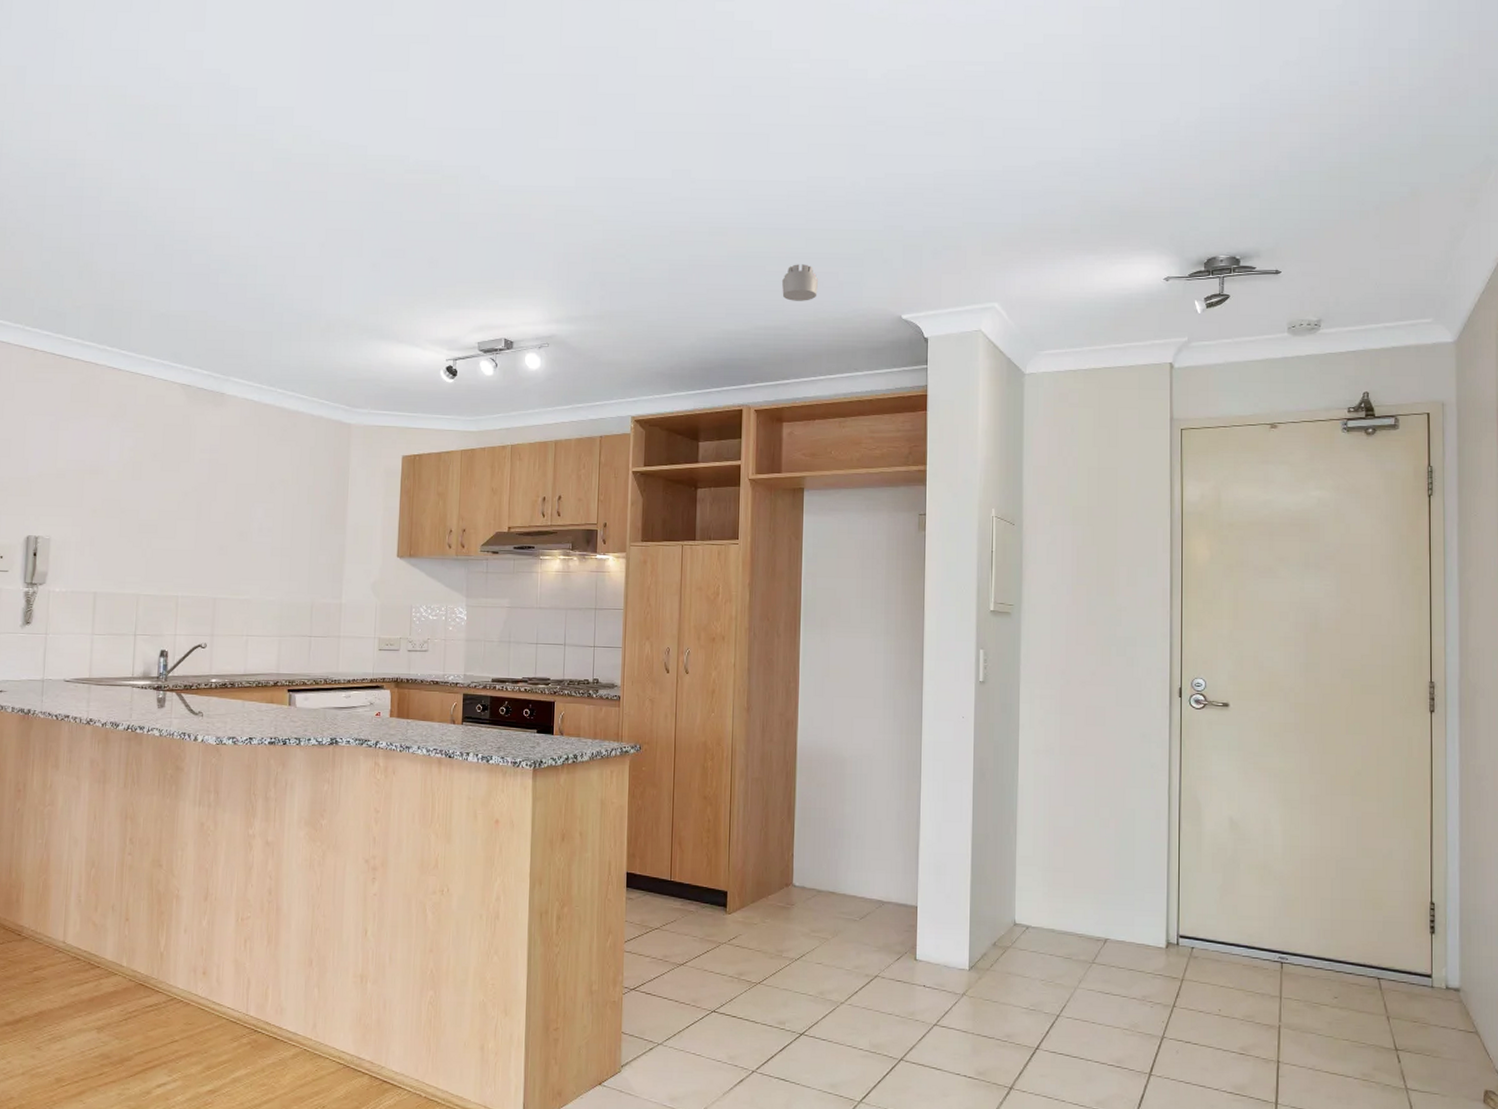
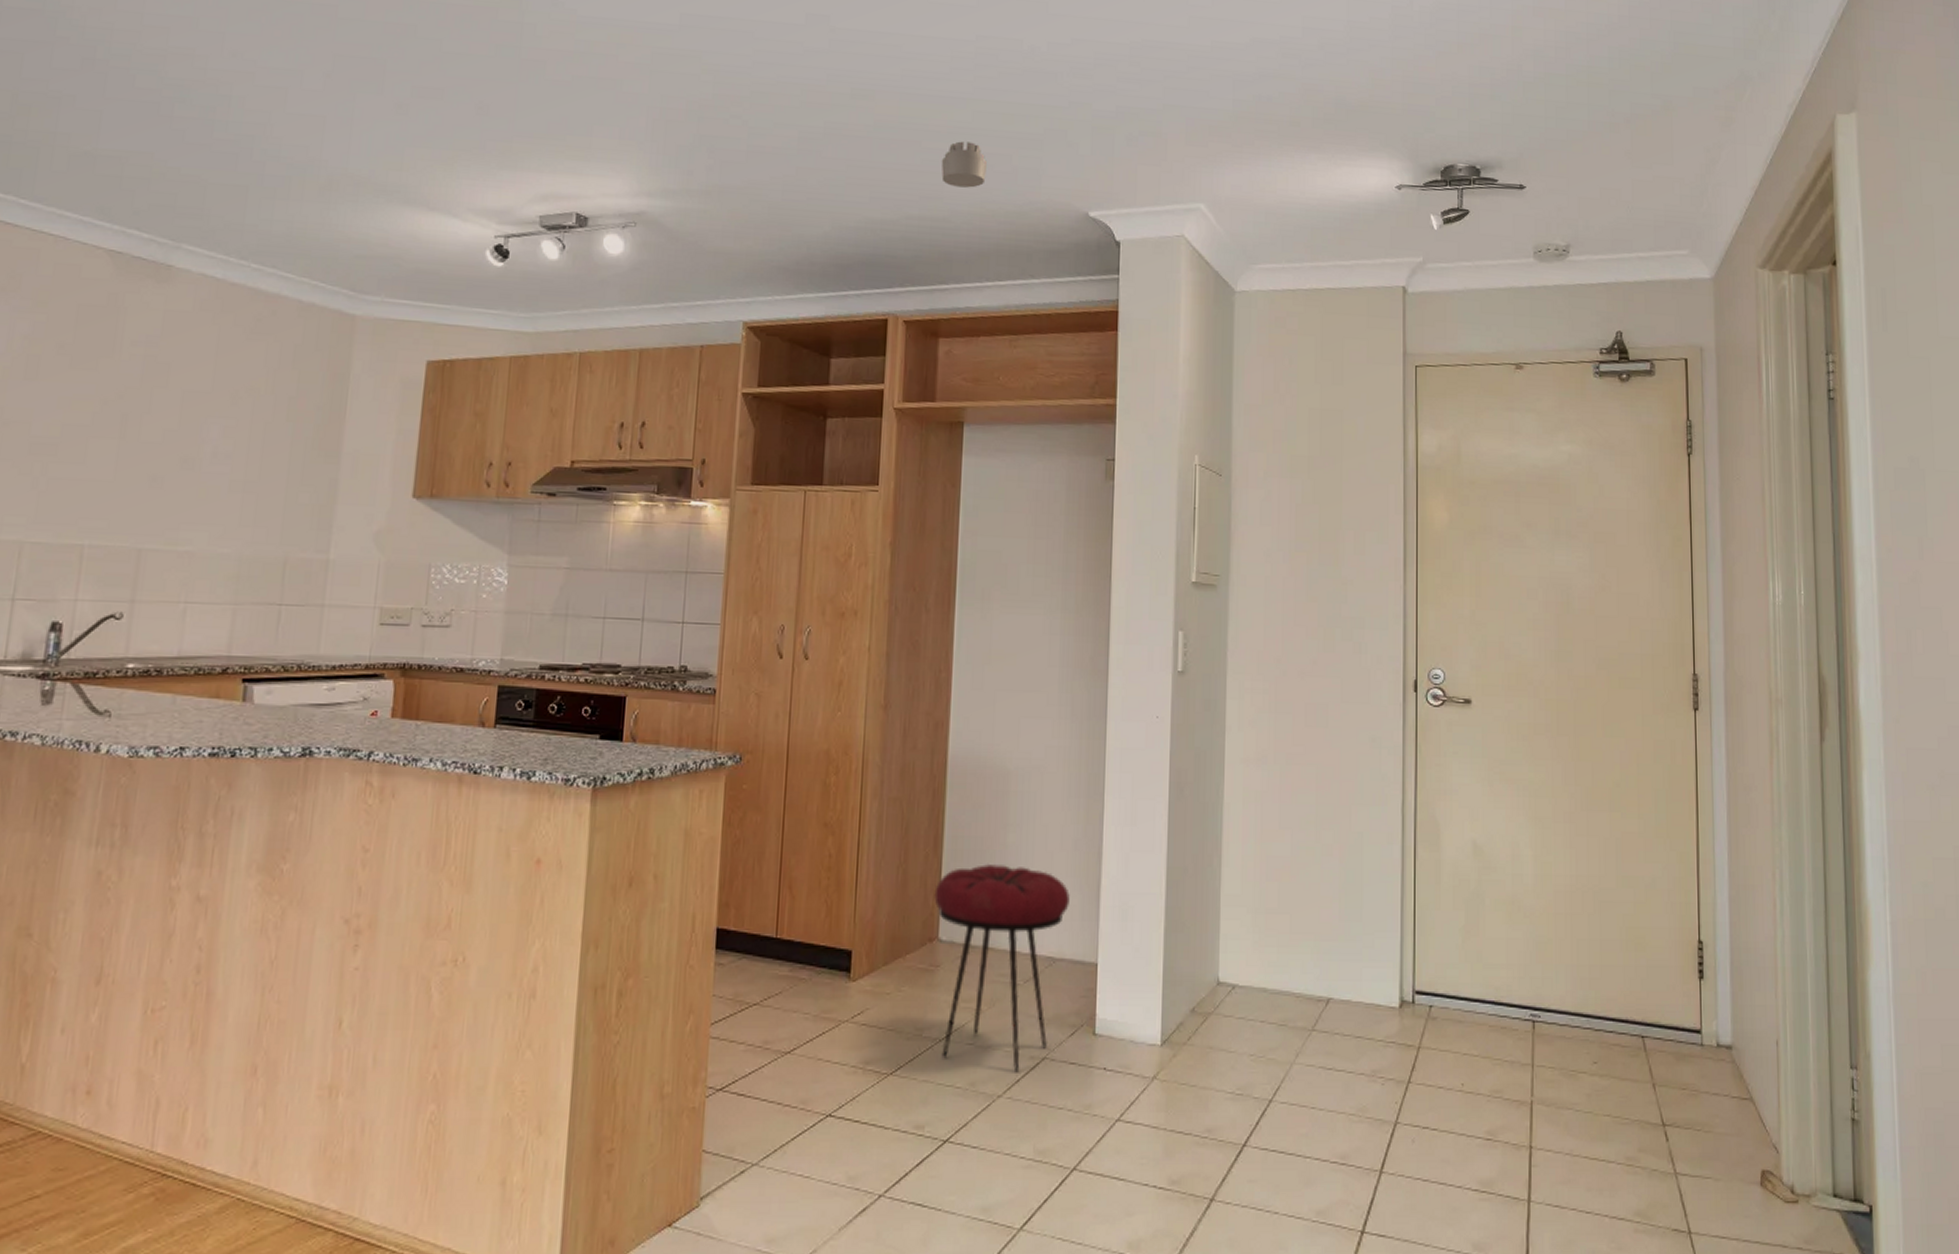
stool: none [789,829,895,985] -> present [934,864,1070,1071]

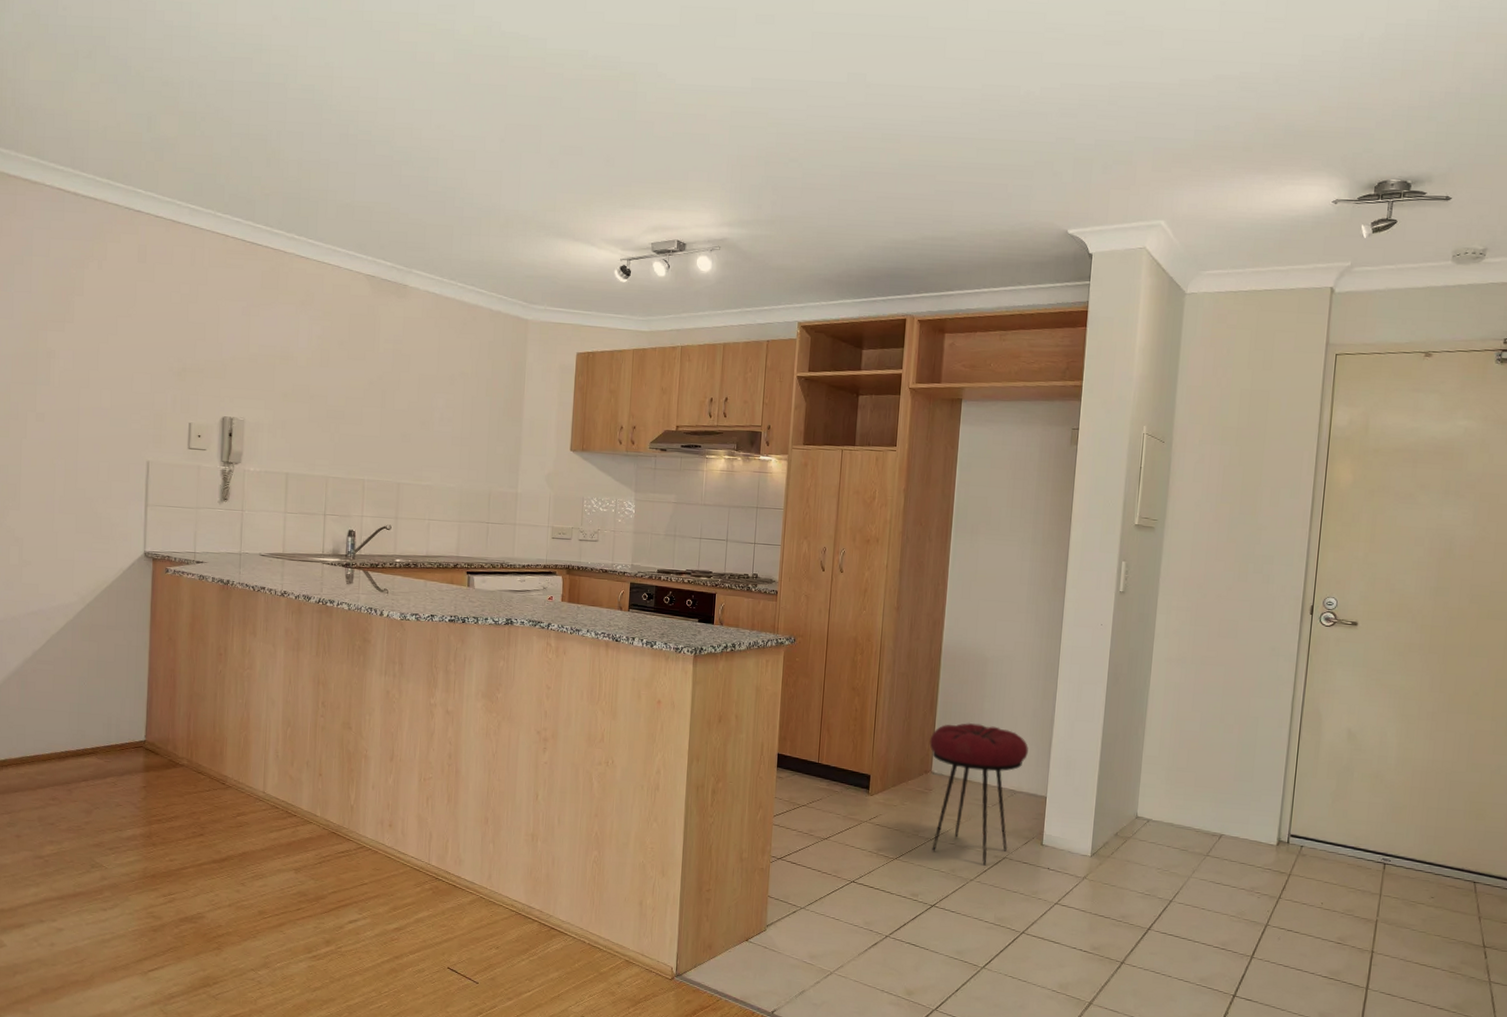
smoke detector: present [941,141,988,188] -> none [951,174,988,213]

